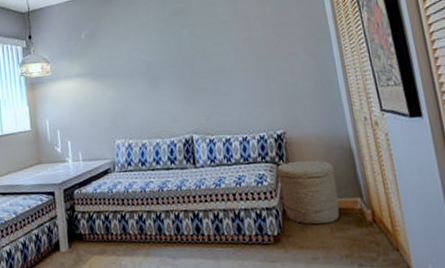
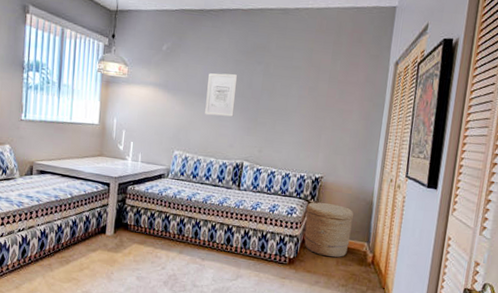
wall art: none [134,45,170,94] -> present [205,73,238,117]

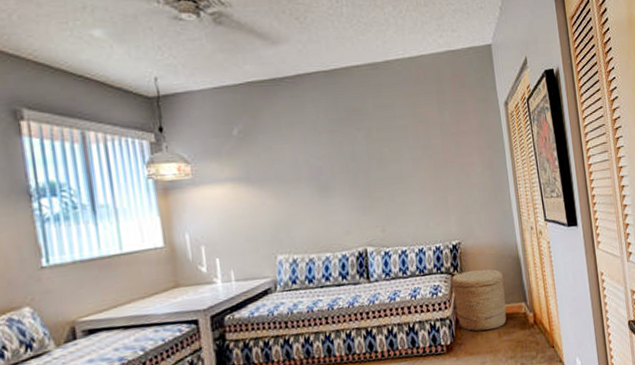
wall art: present [205,73,238,117] -> none [300,148,342,203]

